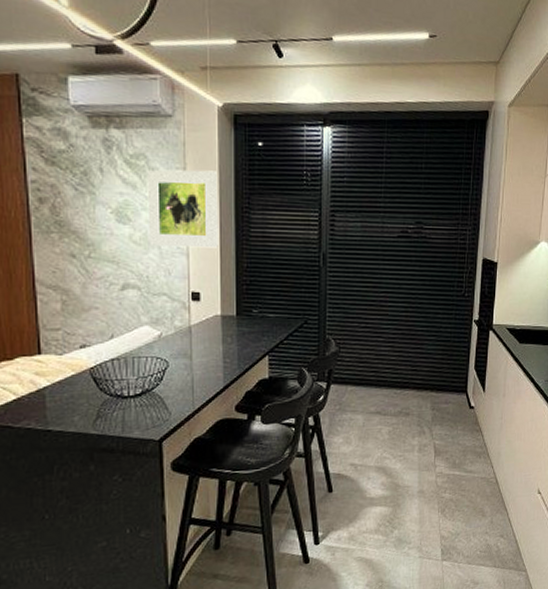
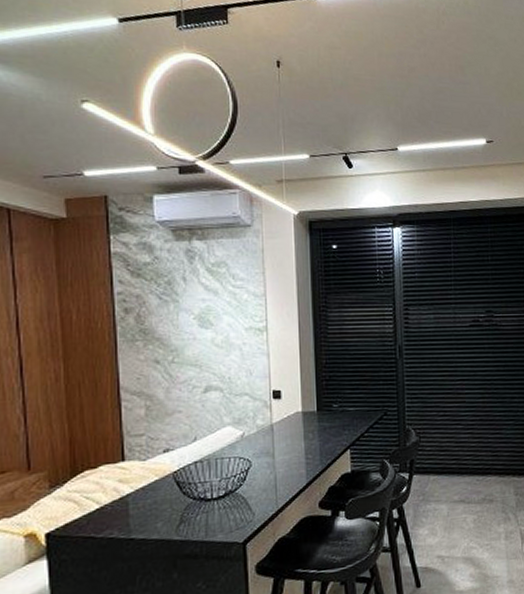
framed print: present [147,169,218,248] -> none [228,274,298,348]

